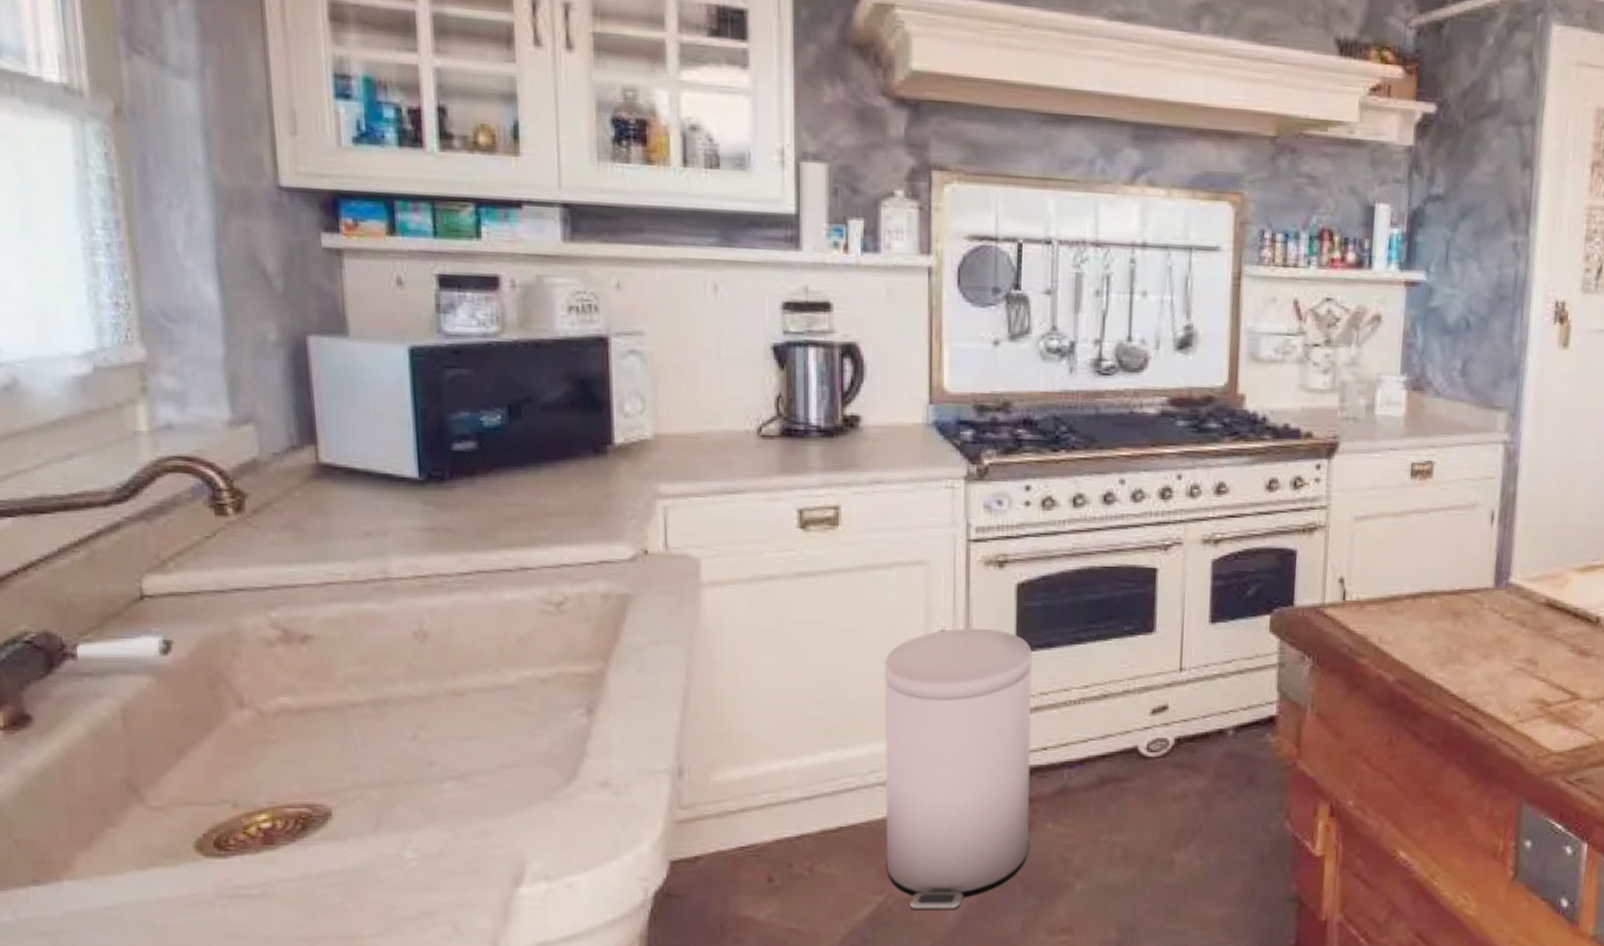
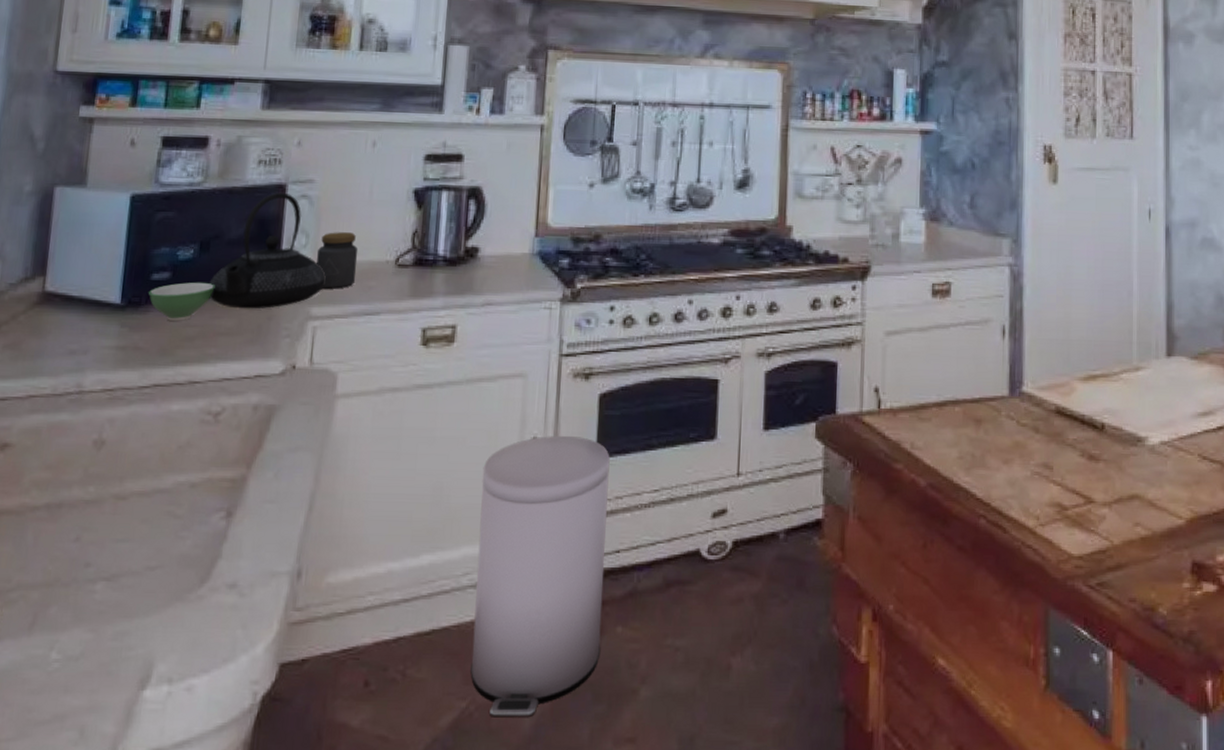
bowl: none [451,453,537,500] -> present [148,282,216,322]
teapot: none [527,346,673,486] -> present [209,192,326,309]
jar: none [657,395,710,463] -> present [316,232,358,289]

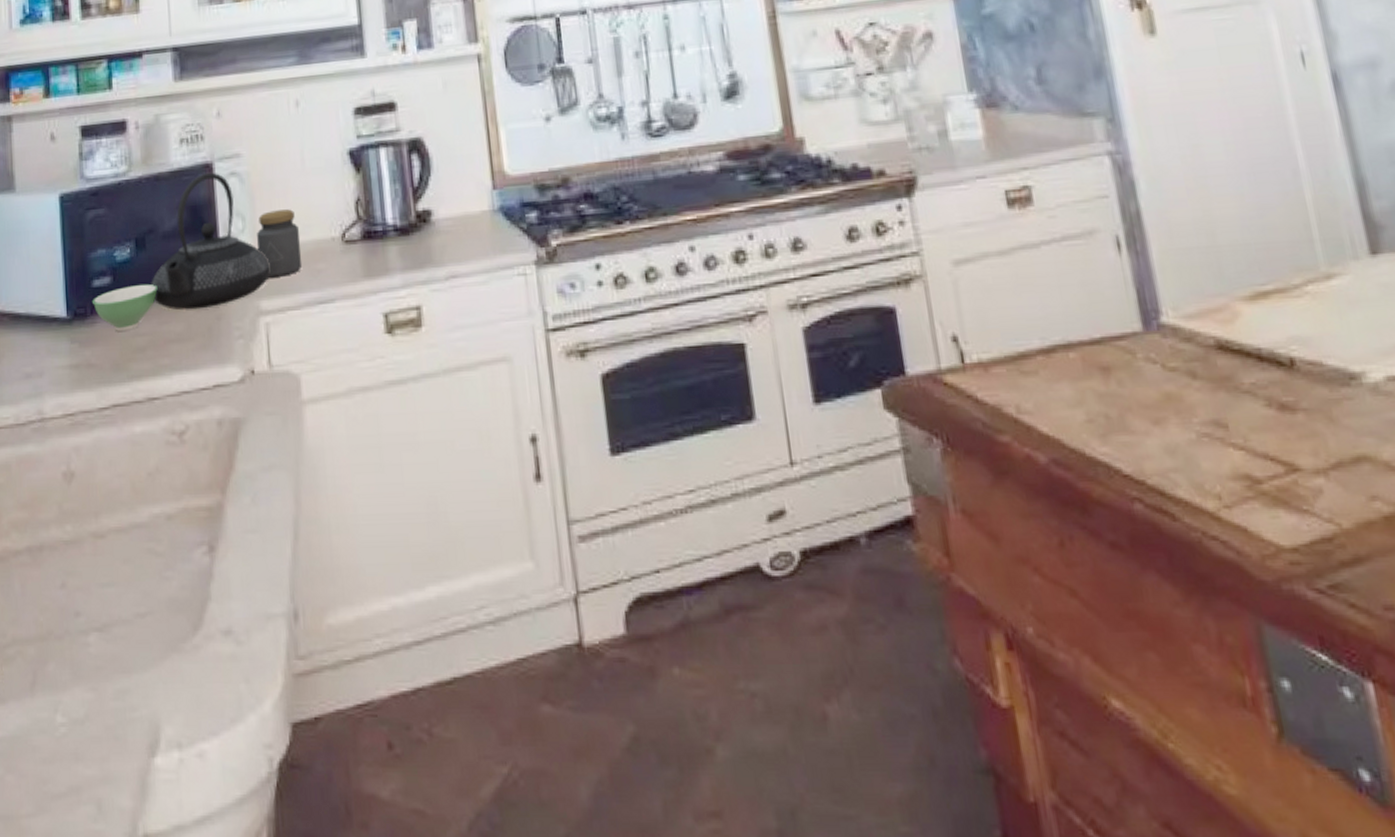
pedal bin: present [470,435,610,718] -> none [479,429,659,787]

